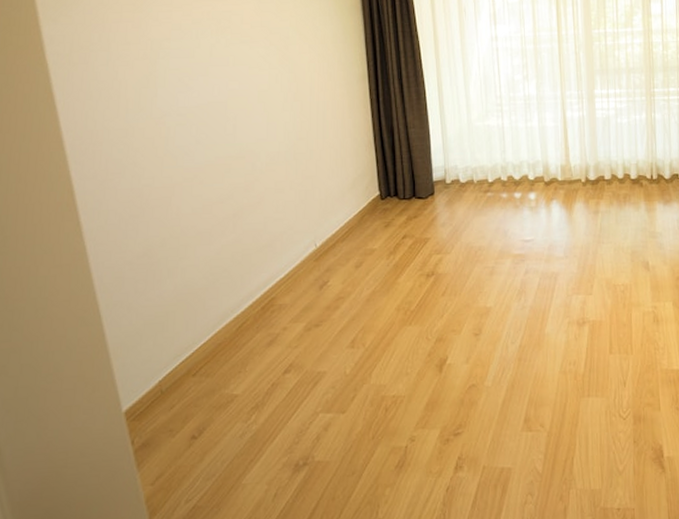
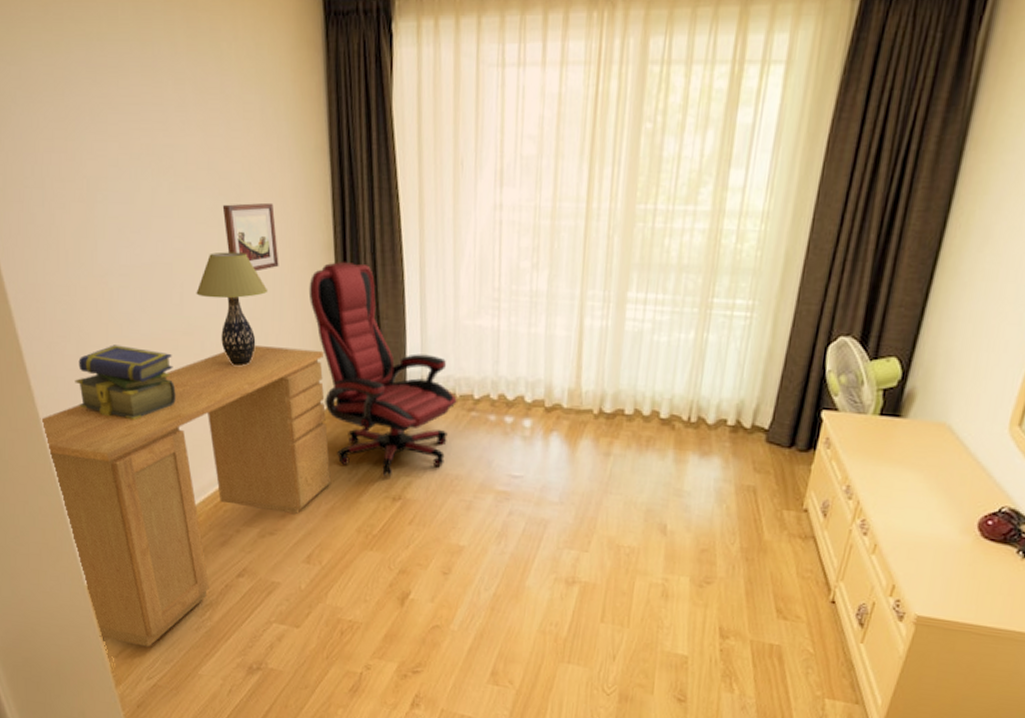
desk: none [87,158,371,467] -> present [40,346,331,647]
stack of books: none [126,174,227,240] -> present [75,345,176,421]
table lamp: none [248,88,313,179] -> present [196,251,268,366]
wall art: none [273,48,322,102] -> present [222,202,279,272]
office chair: none [347,88,475,257] -> present [308,262,457,477]

